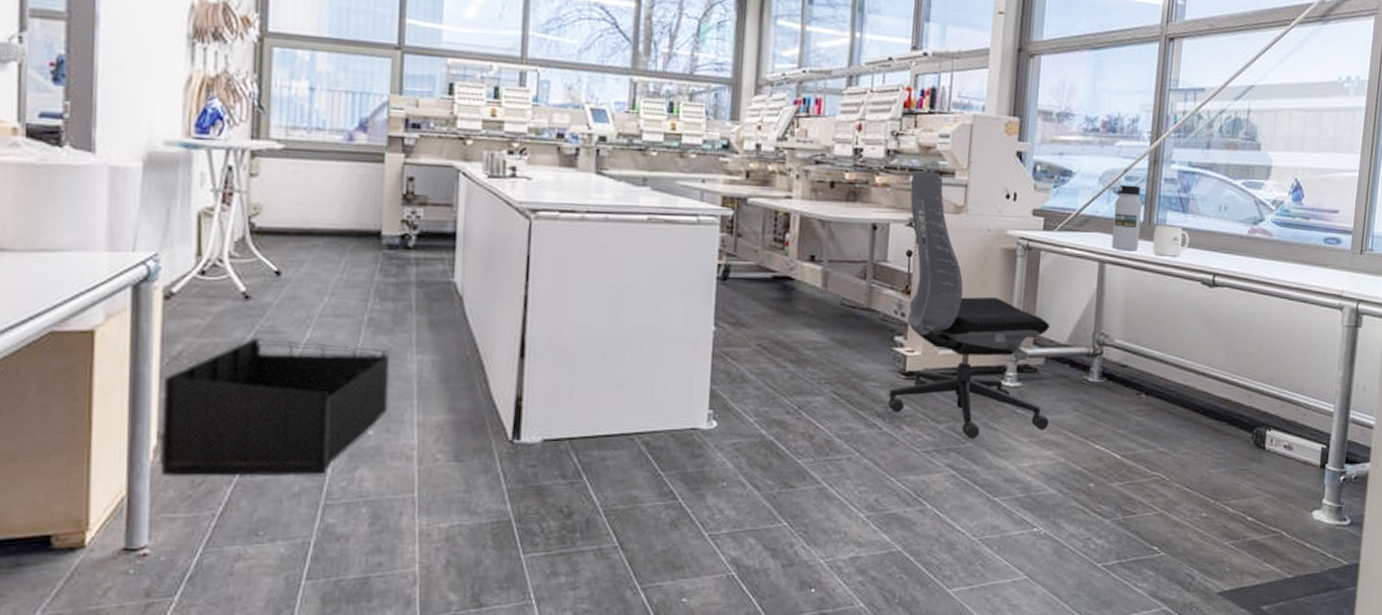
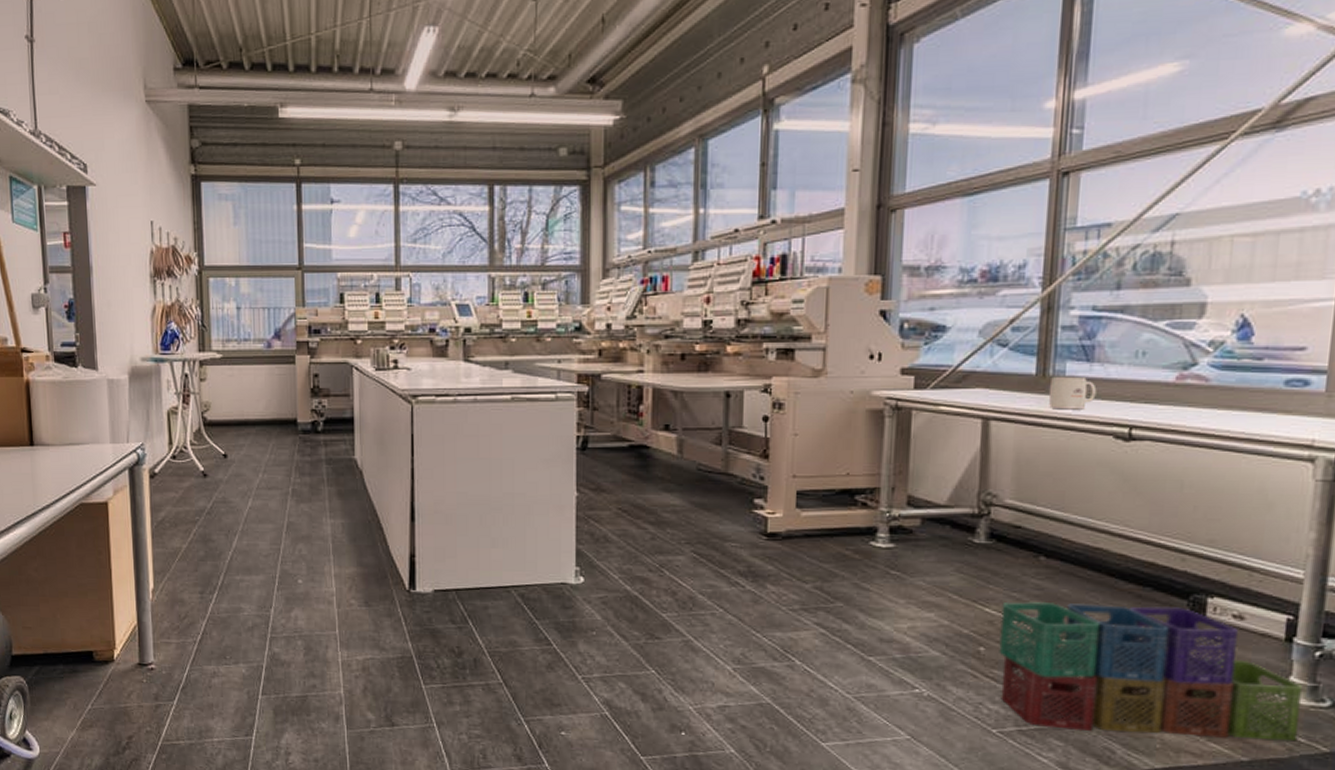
storage bin: present [158,337,391,476] -> none [154,506,312,614]
office chair: present [887,169,1050,439] -> none [749,336,929,599]
plastic crate: none [1105,437,1332,561] -> present [999,601,1304,742]
water bottle: present [1111,184,1142,252] -> none [997,336,1034,406]

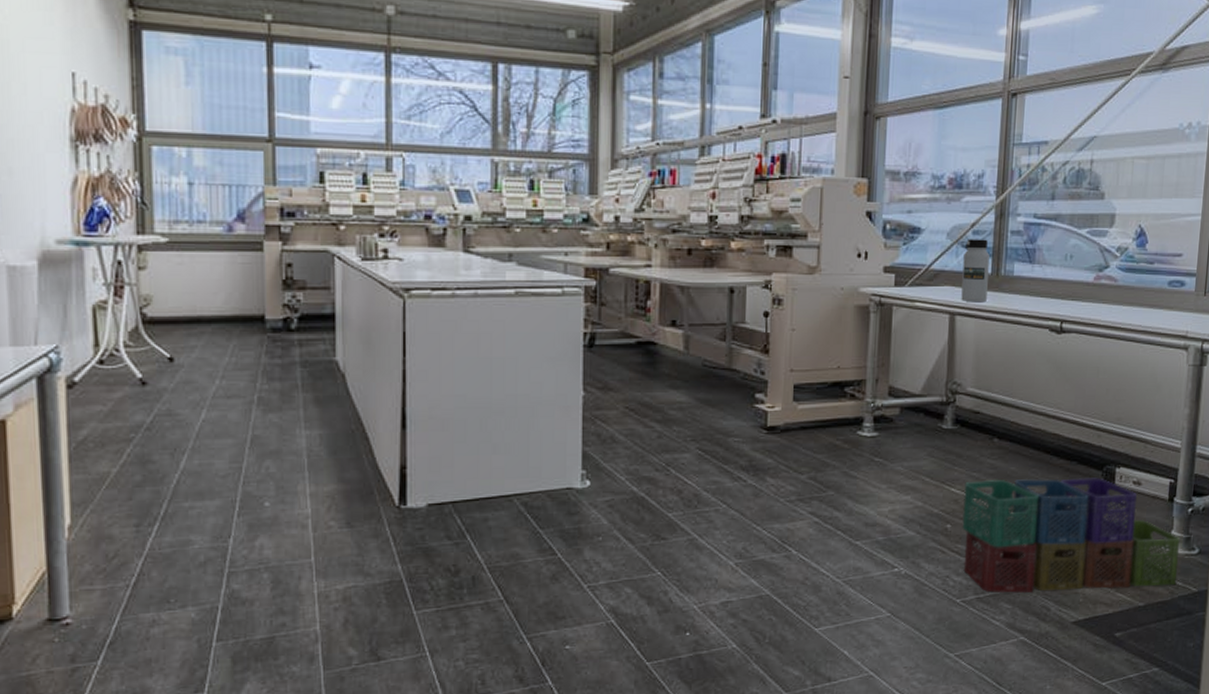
water bottle: none [997,336,1034,406] -> present [961,239,990,303]
mug: present [1048,376,1097,410] -> none [1001,276,1037,306]

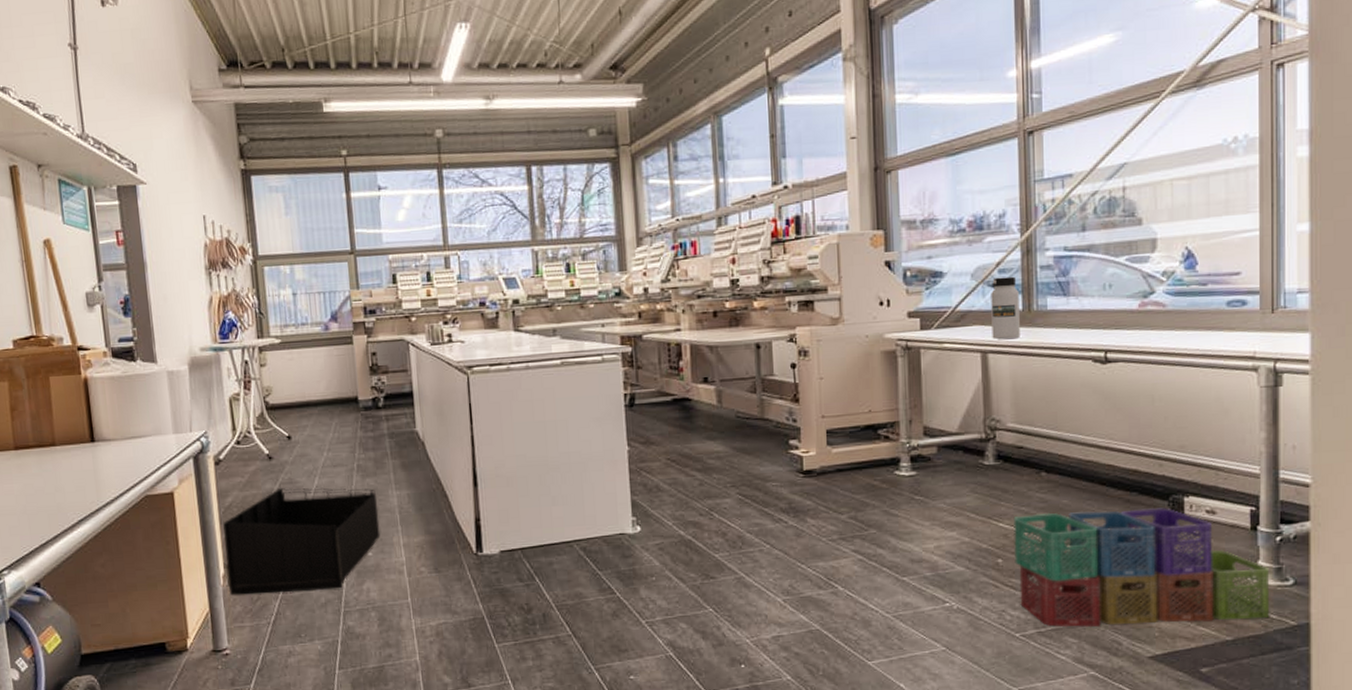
storage bin: none [72,420,282,551] -> present [223,487,381,596]

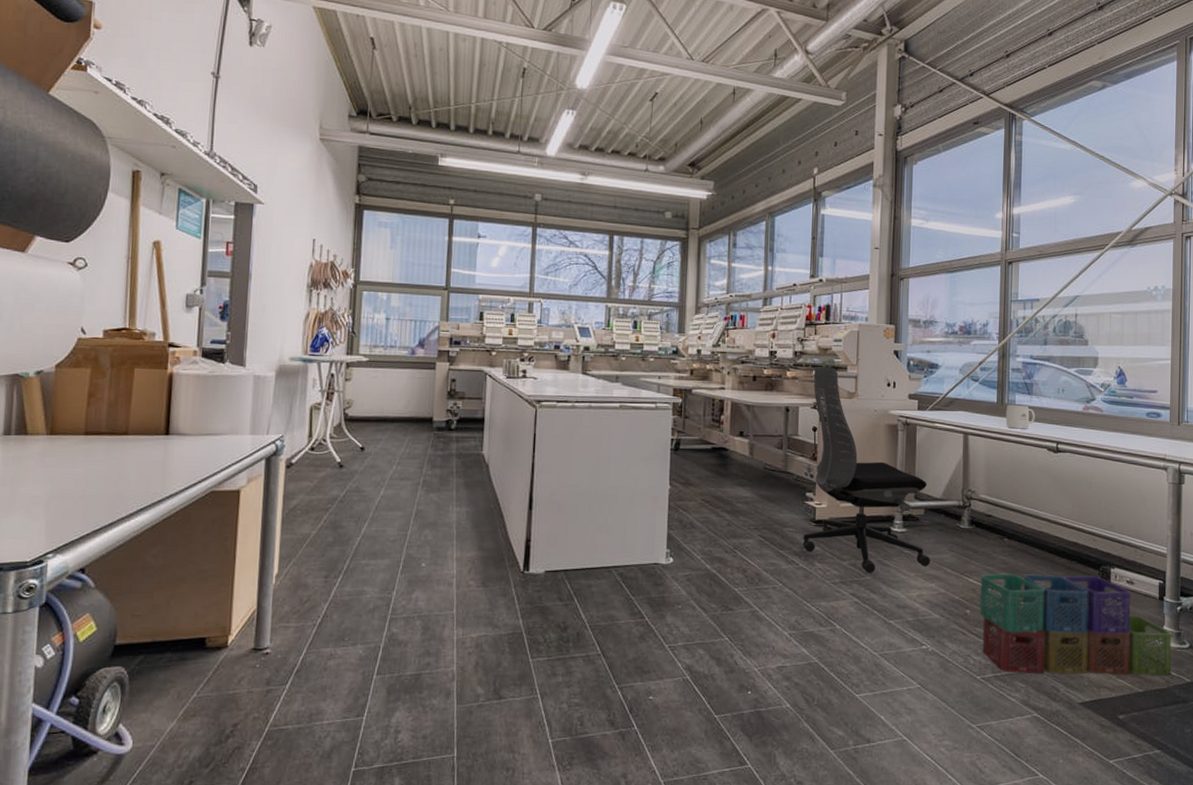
storage bin: present [223,487,381,596] -> none [279,494,438,596]
office chair: none [787,290,950,526] -> present [802,366,931,573]
water bottle: present [991,276,1020,340] -> none [973,374,995,426]
mug: none [1034,309,1075,340] -> present [1005,404,1035,429]

